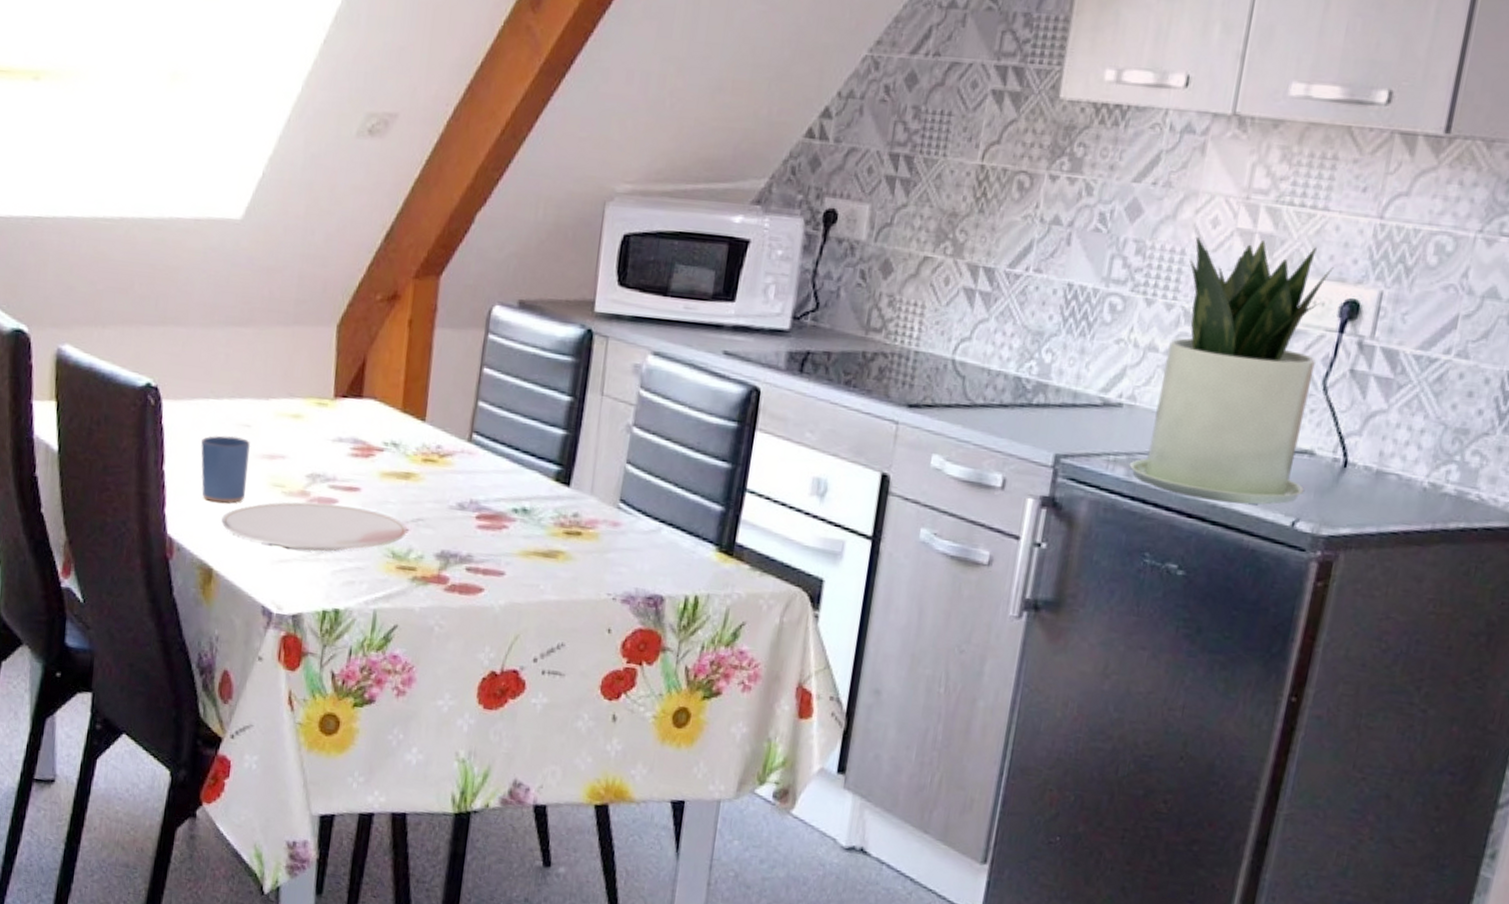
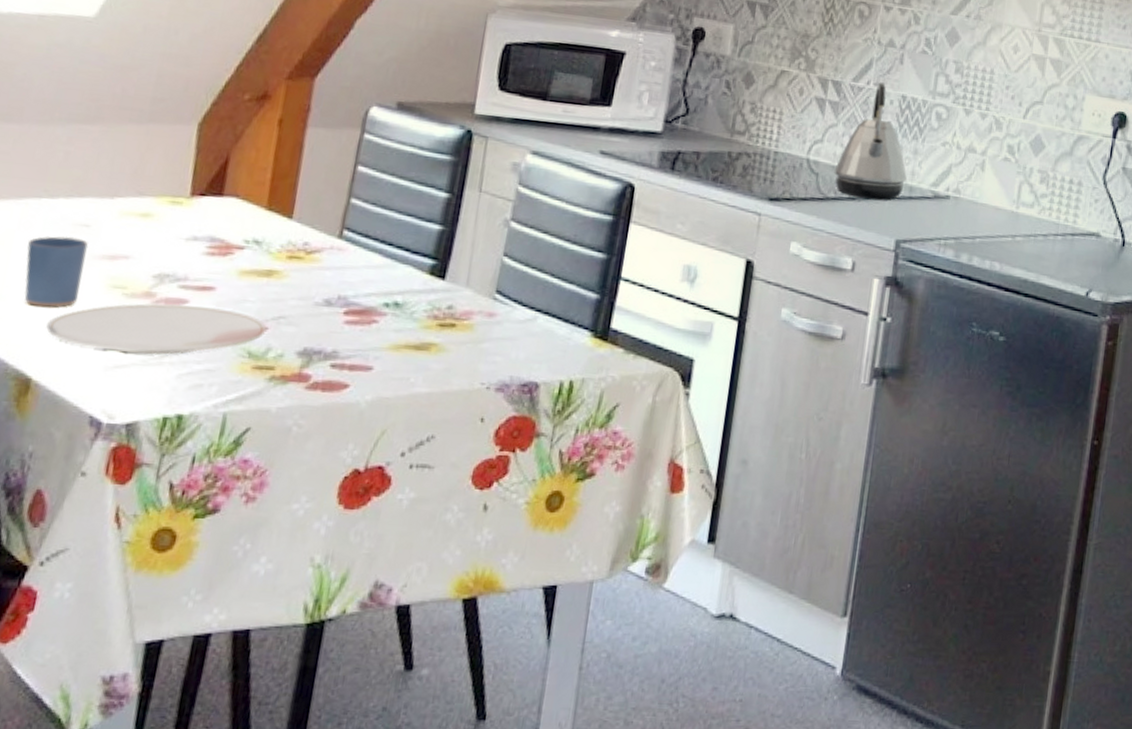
kettle: none [983,268,1071,407] -> present [834,82,907,200]
planter: present [1129,236,1334,505] -> none [956,59,1106,279]

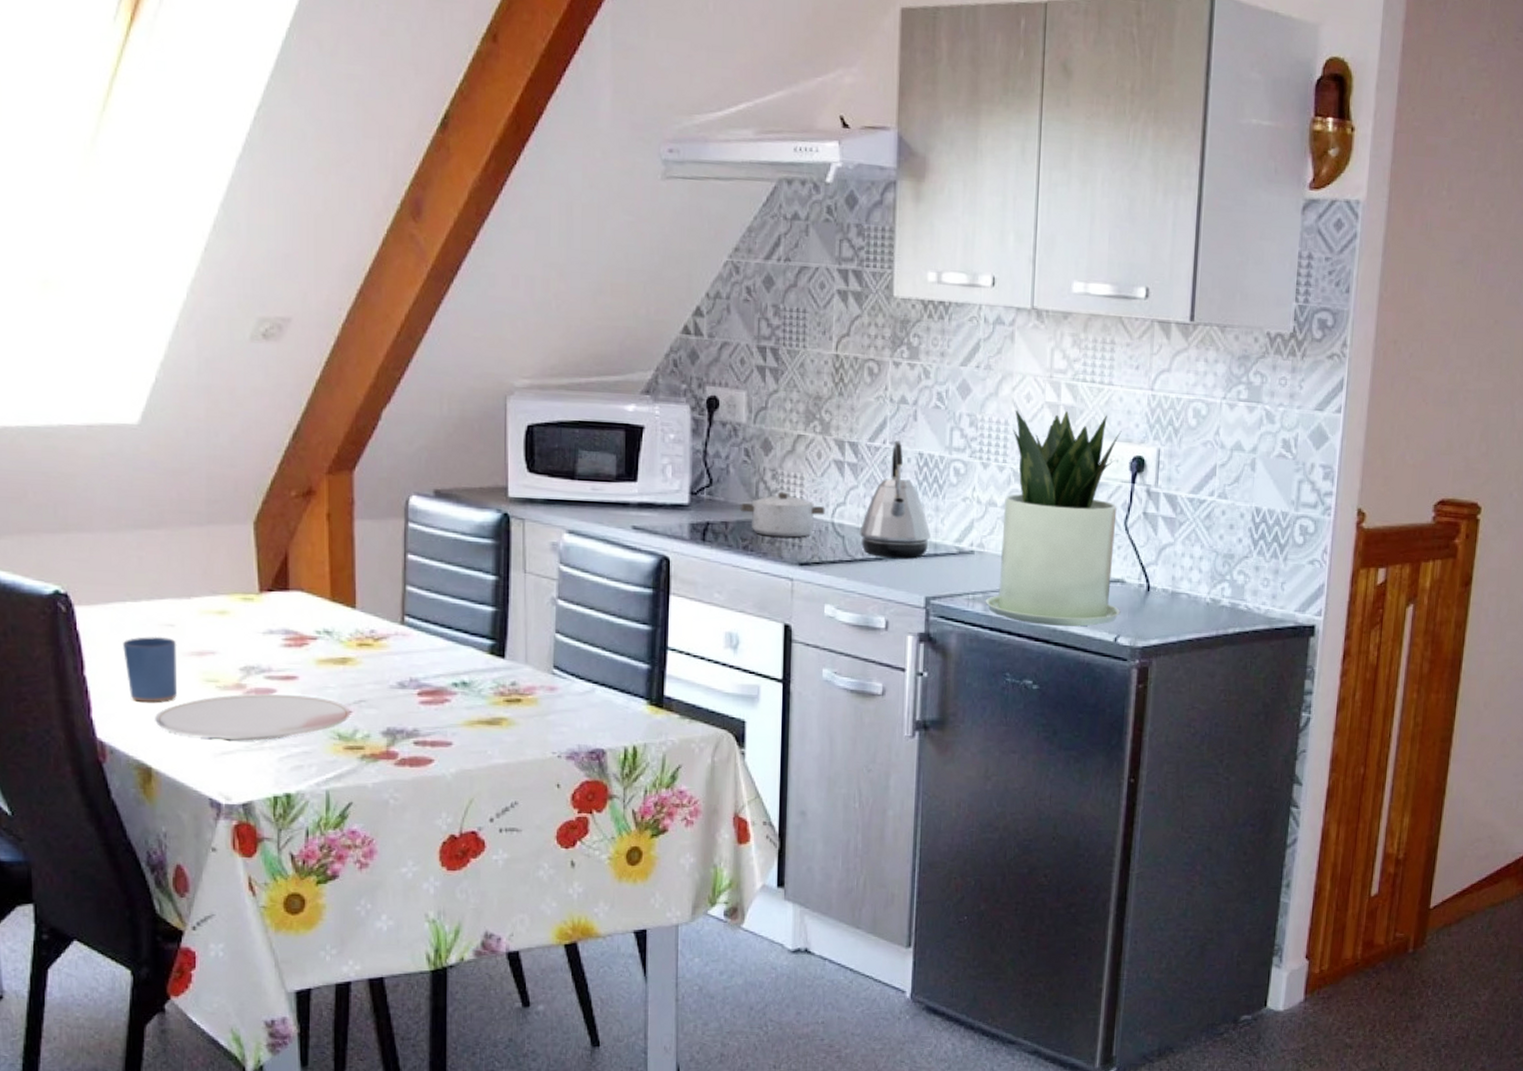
cooking pot: none [713,125,802,172] -> present [740,492,825,538]
planter: none [956,59,1106,279] -> present [985,409,1122,627]

